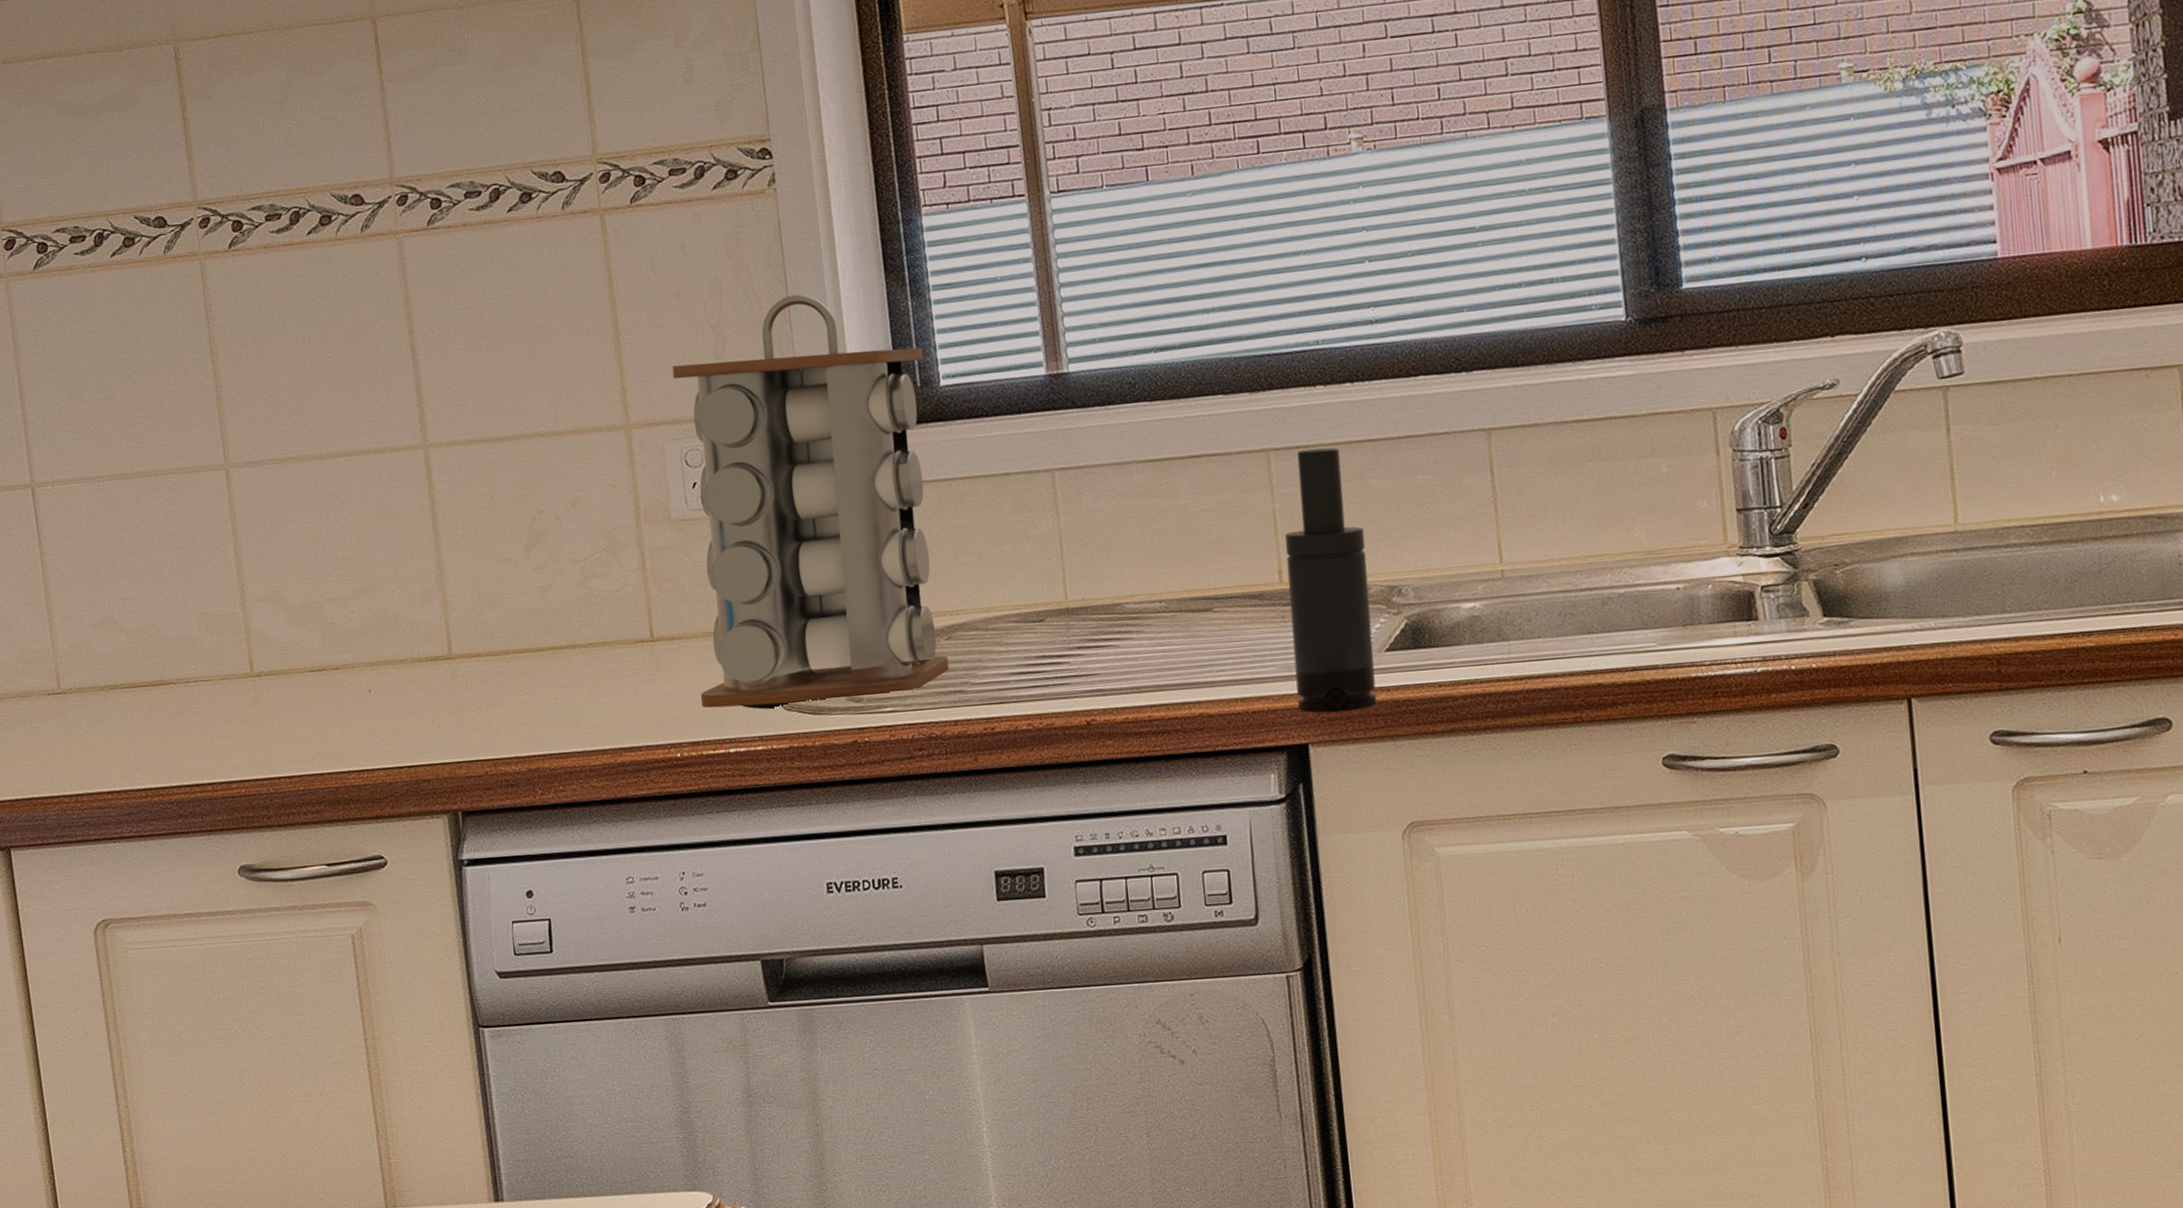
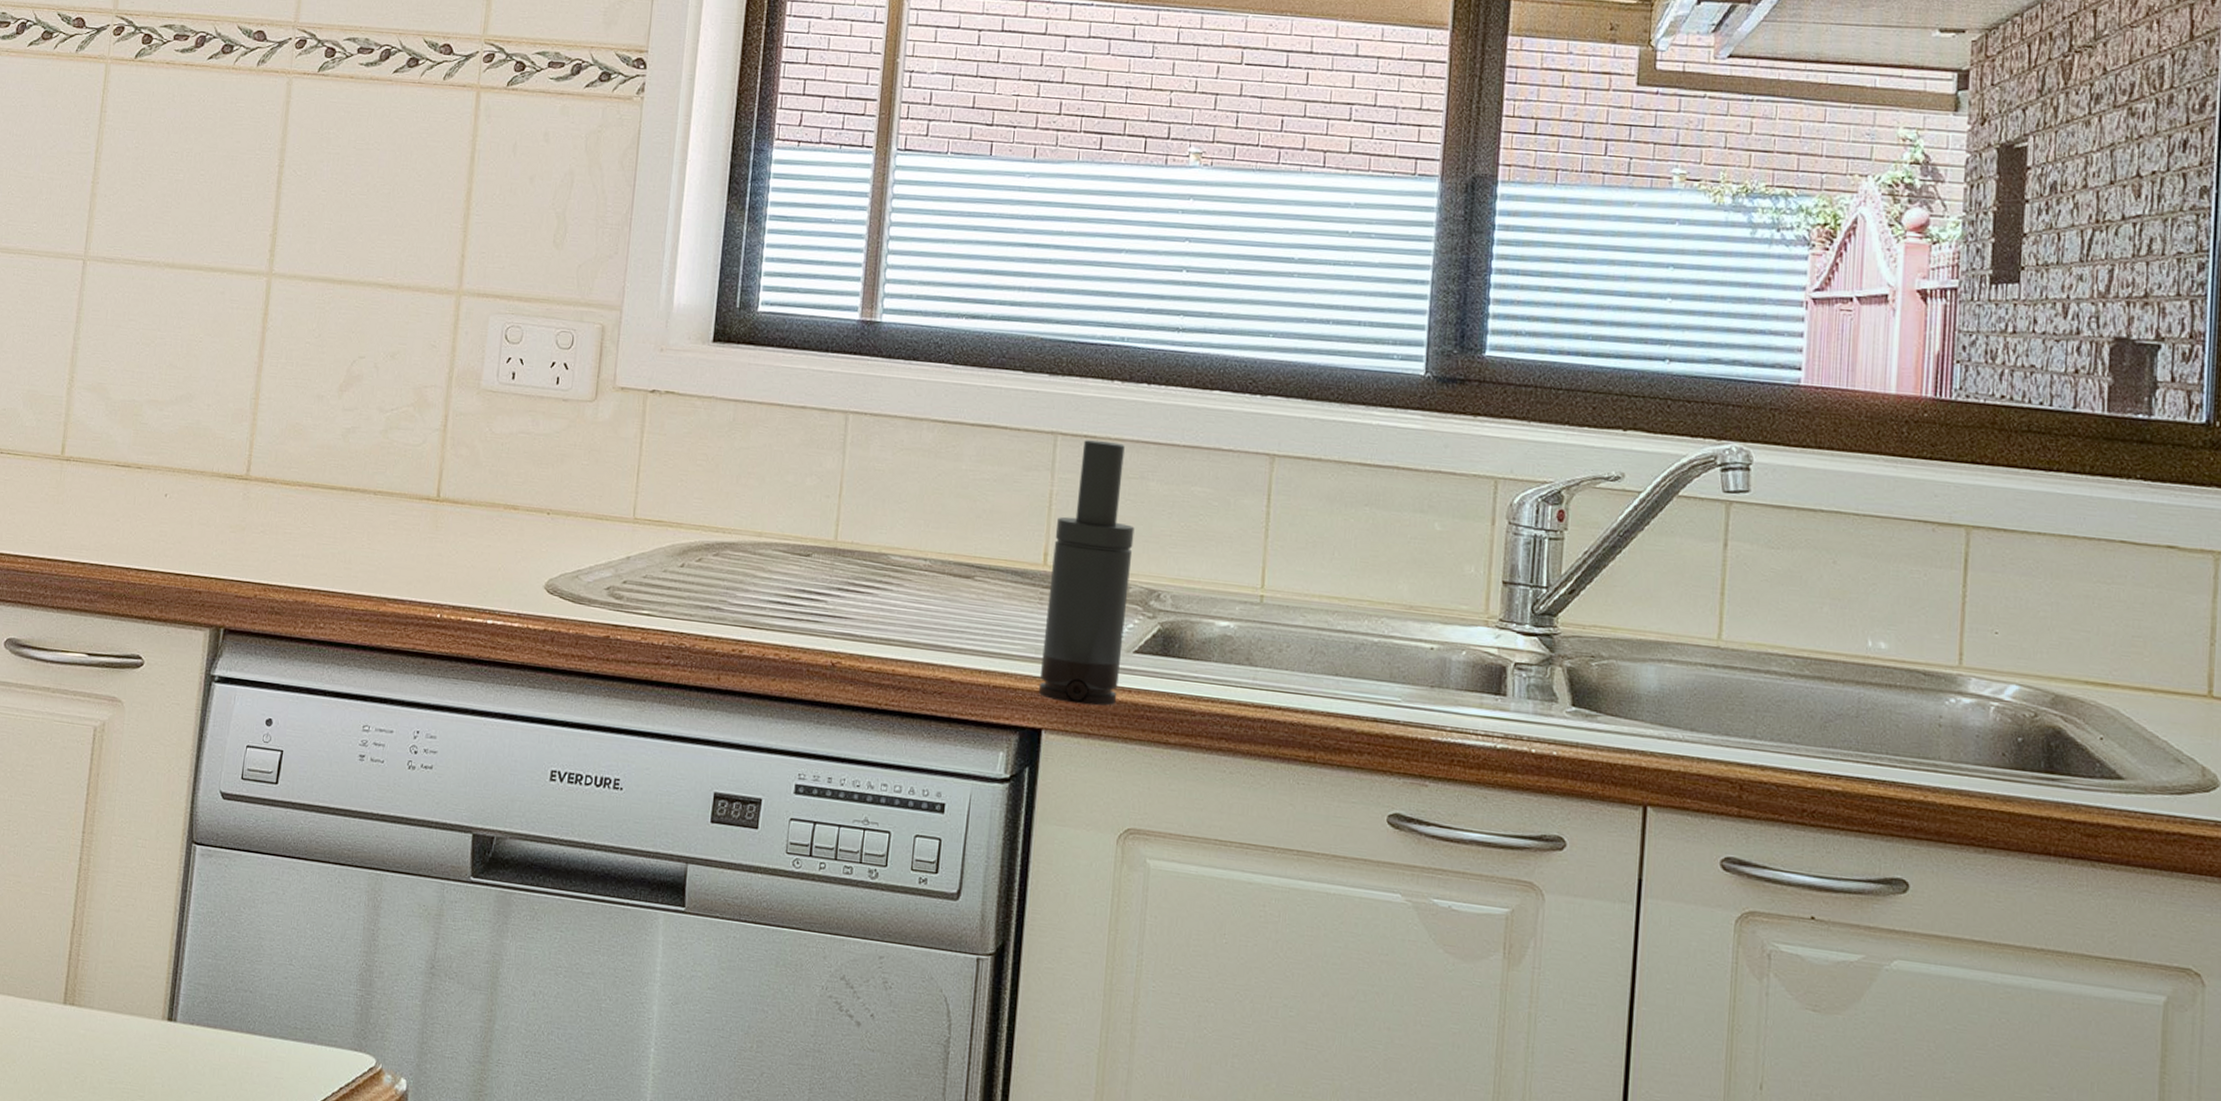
spice rack: present [672,294,949,710] -> none [470,198,749,600]

